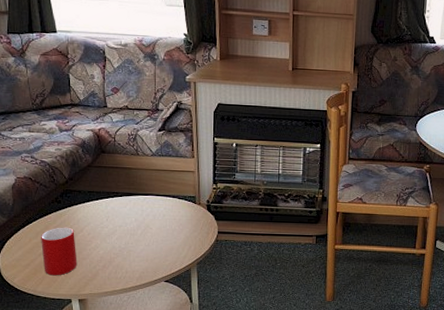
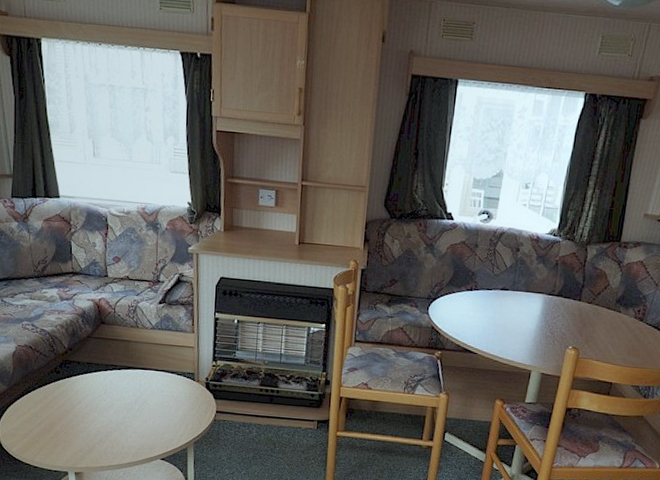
cup: present [41,227,77,276] -> none [39,397,75,447]

